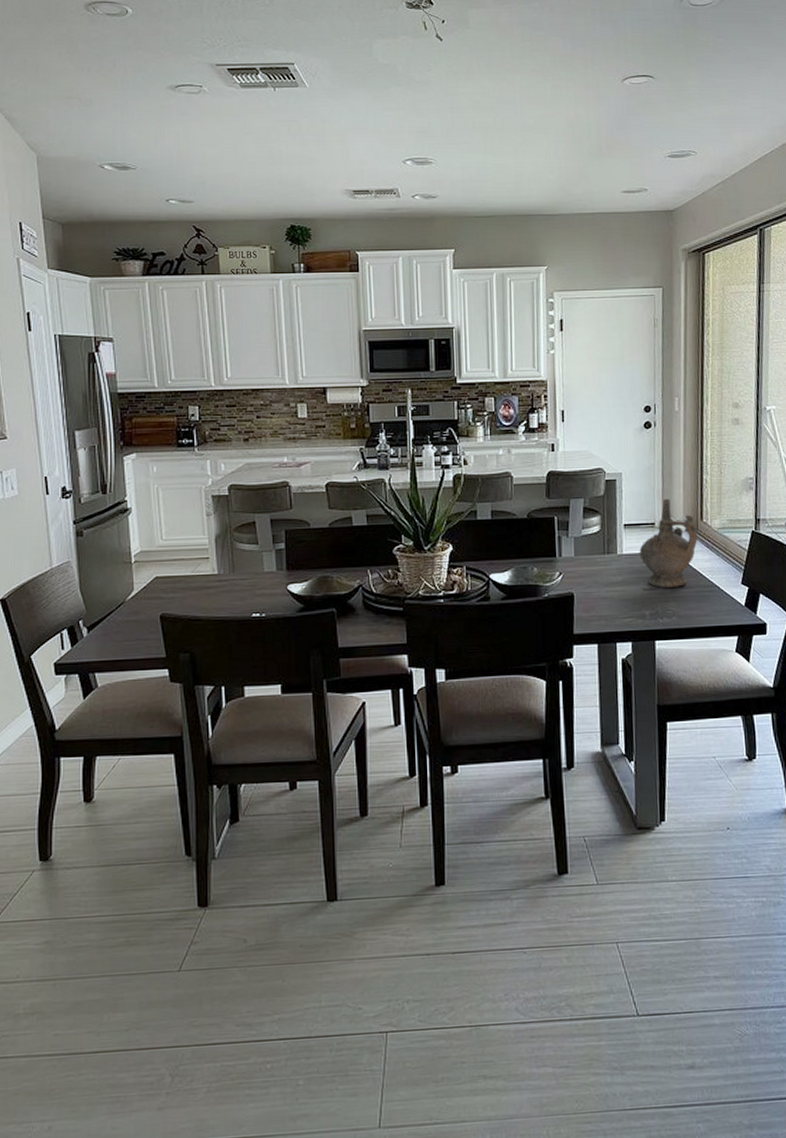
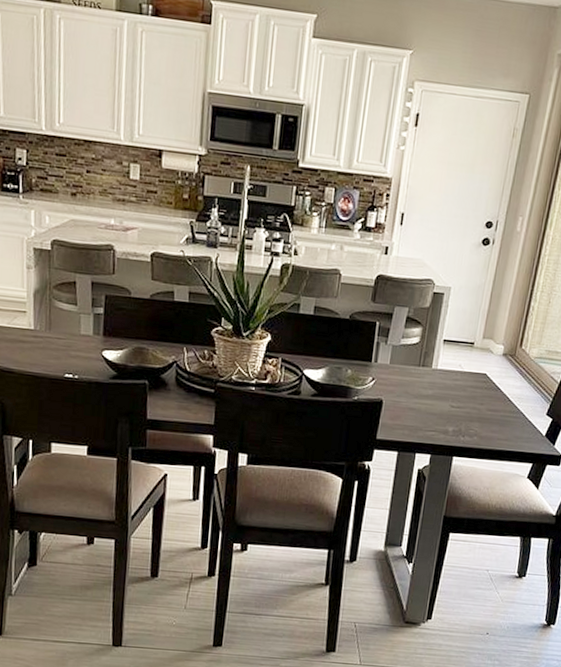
ceremonial vessel: present [639,498,698,588] -> none [453,319,515,409]

